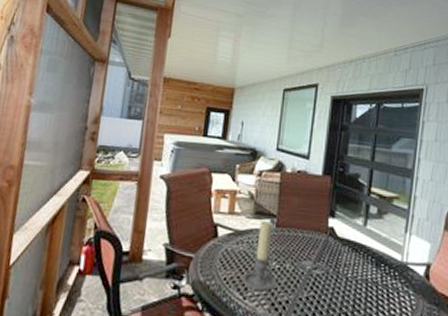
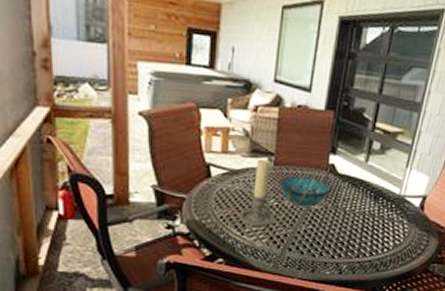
decorative bowl: none [281,238,330,271] -> present [280,176,330,207]

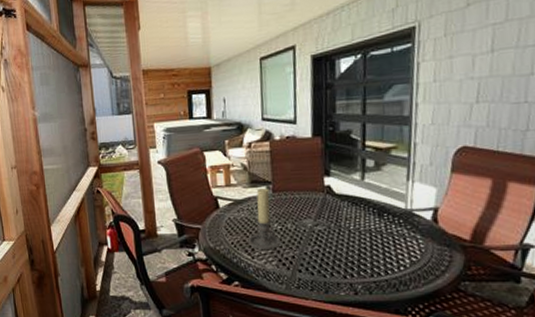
decorative bowl: present [280,176,330,207] -> none [280,200,330,229]

